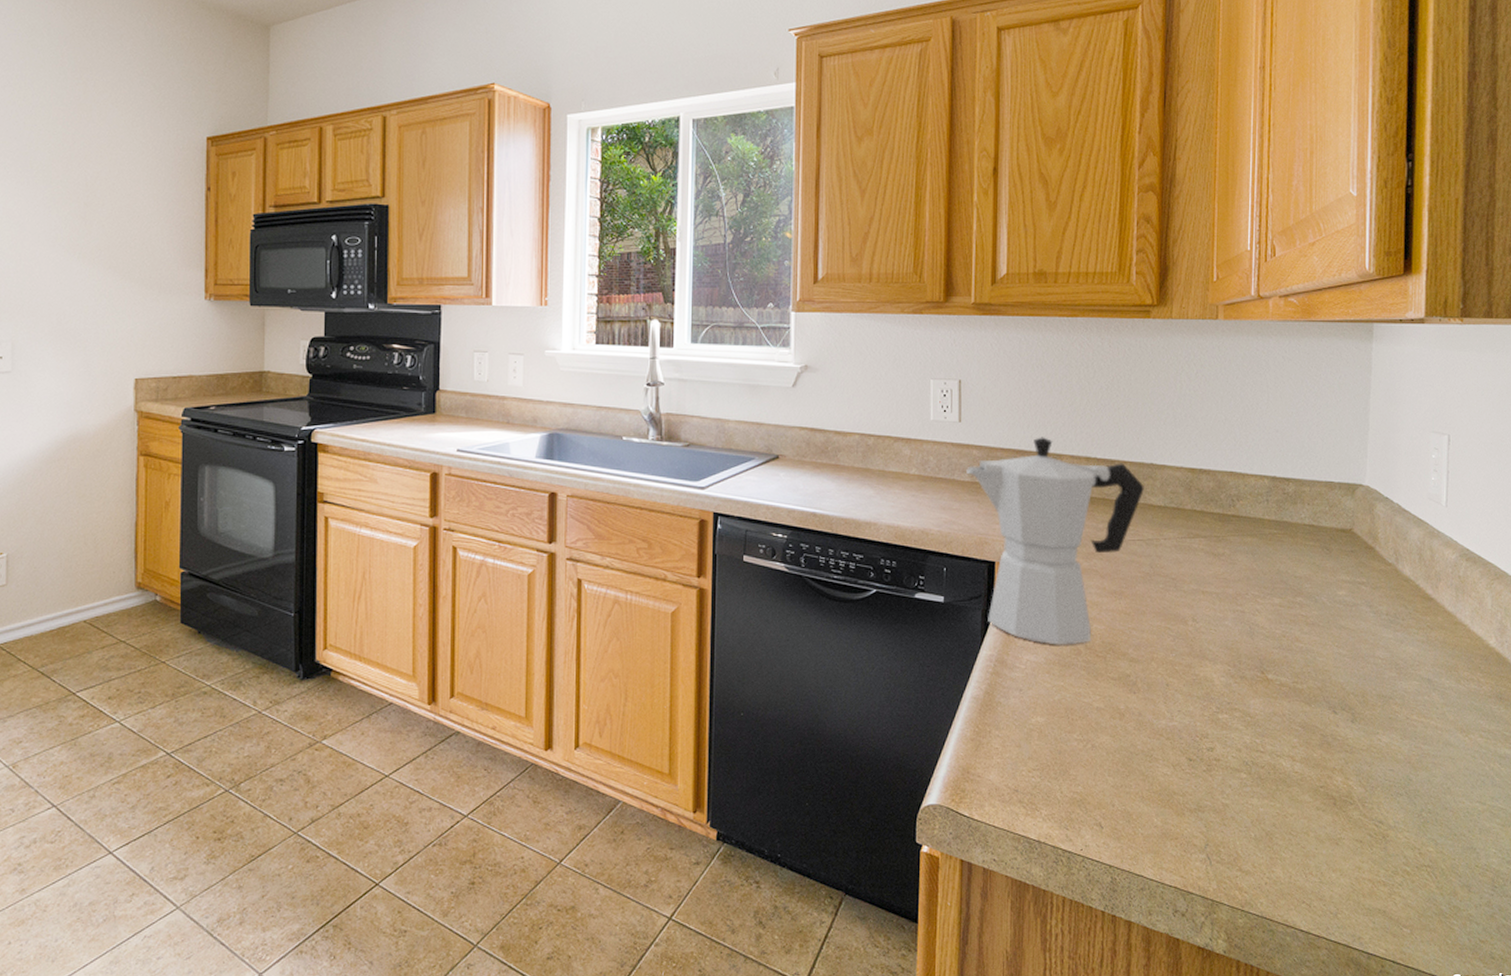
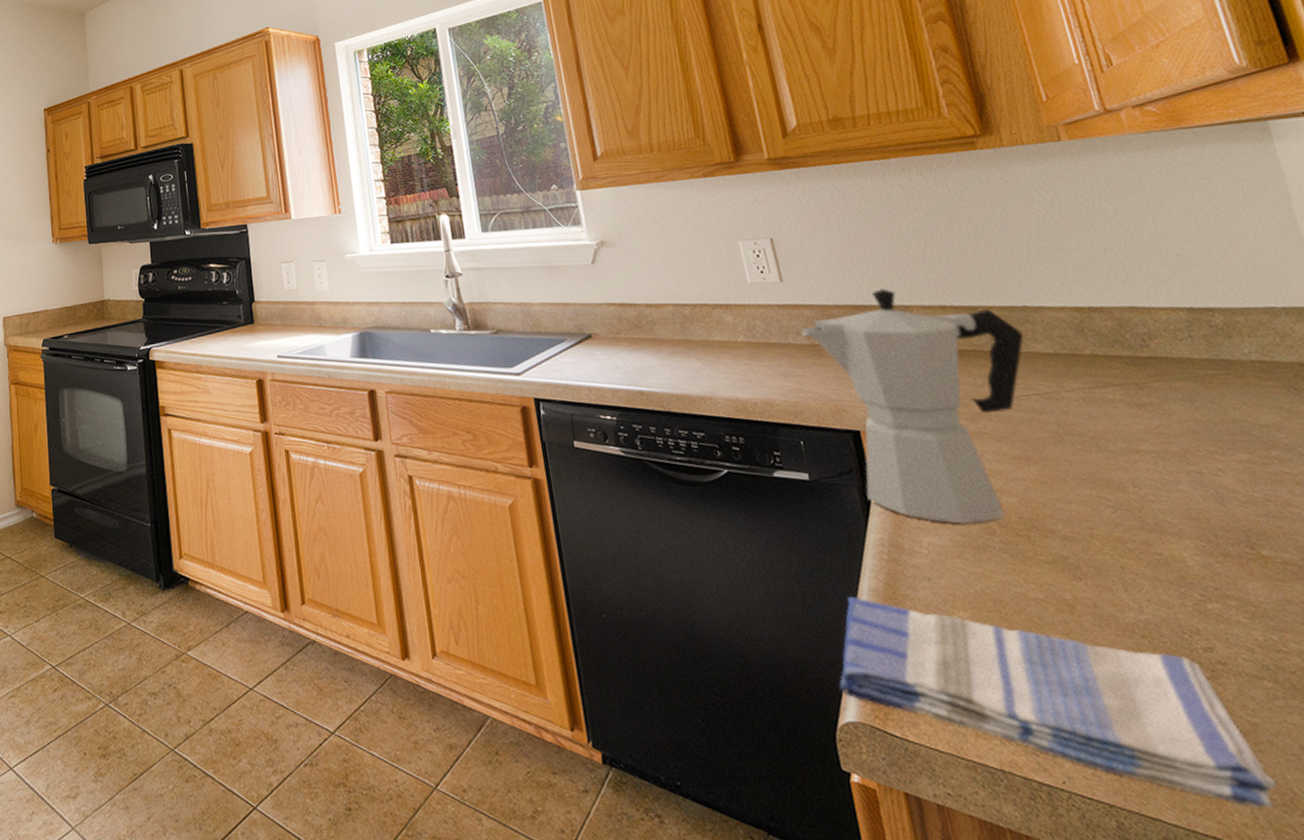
dish towel: none [929,703,1229,866] -> present [839,597,1278,809]

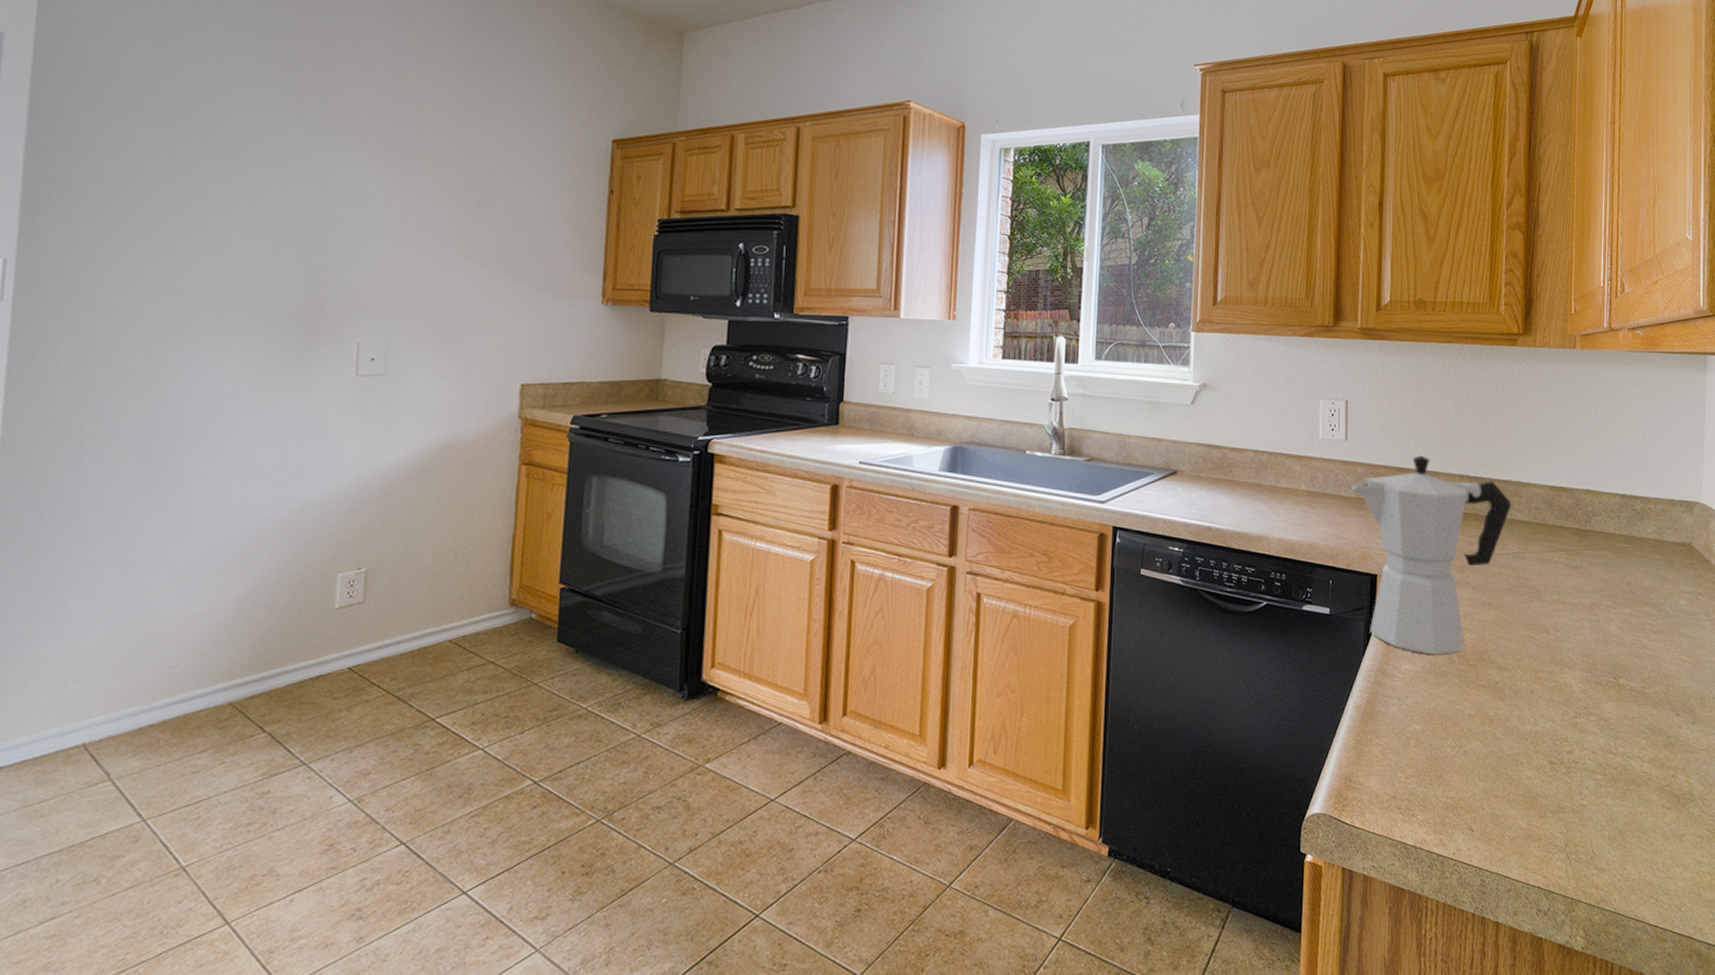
dish towel: present [839,597,1278,809] -> none [1314,712,1586,865]

